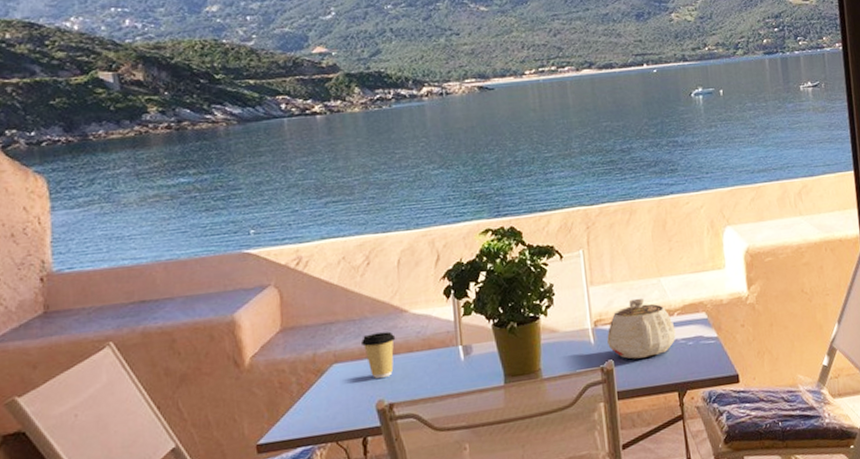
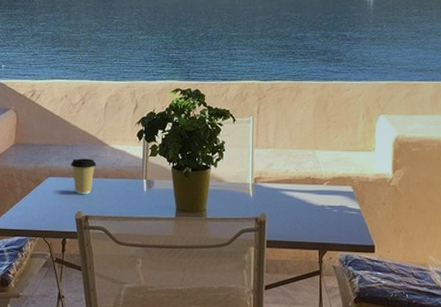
teapot: present [607,298,676,359] -> none [264,164,323,216]

